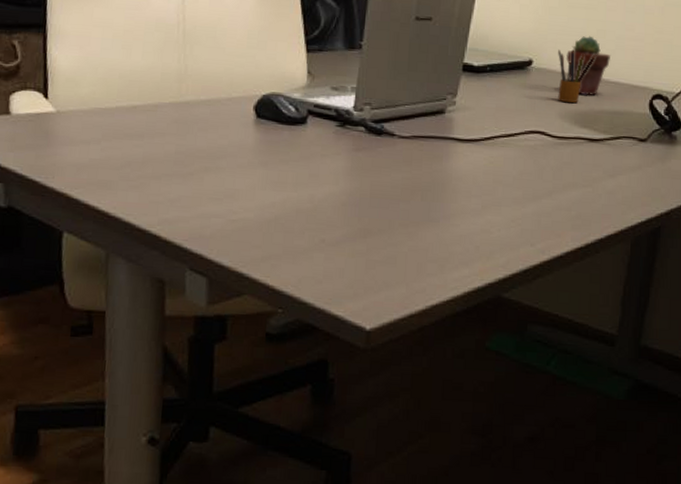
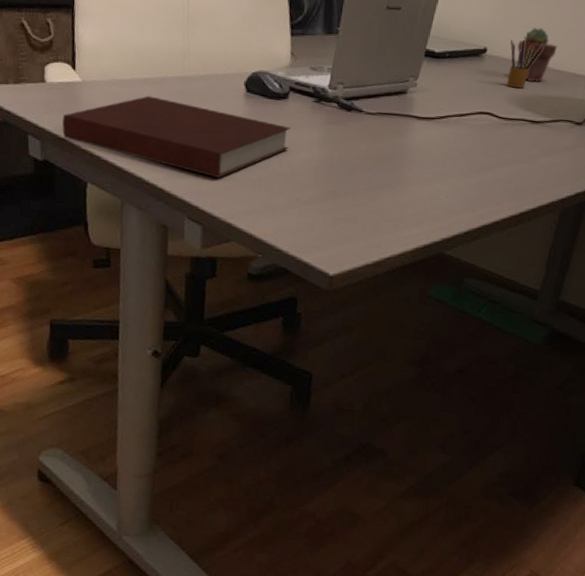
notebook: none [31,126,311,220] -> present [62,96,291,179]

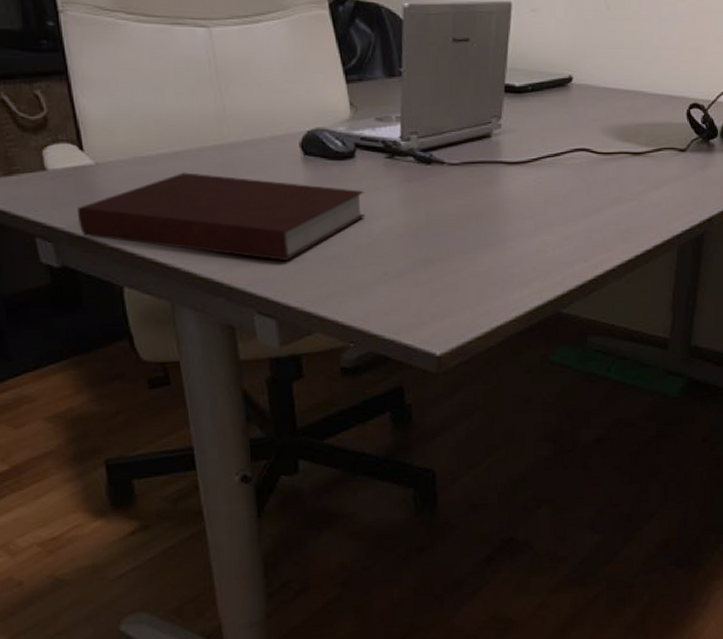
pencil box: present [506,39,544,88] -> none [596,63,633,118]
potted succulent: present [516,27,557,82] -> none [604,47,647,110]

